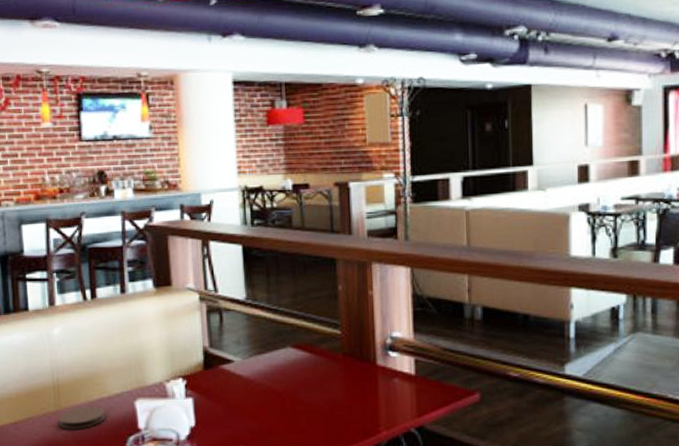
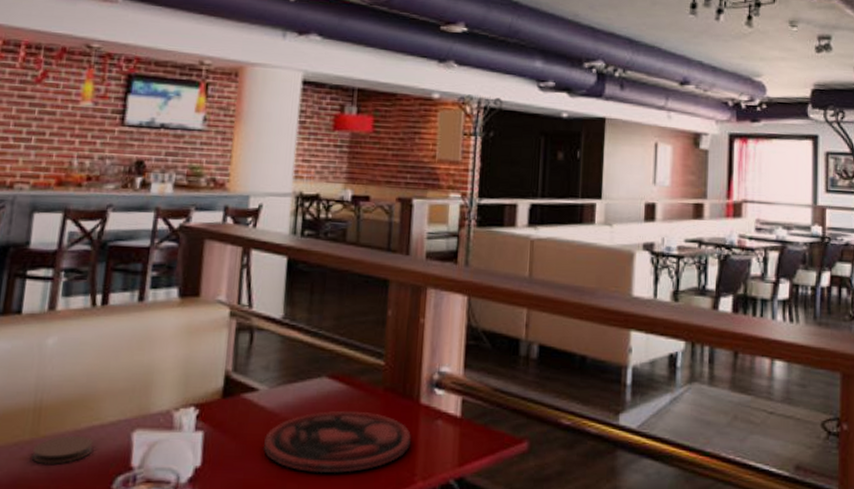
plate: none [245,374,372,428] -> present [264,410,411,474]

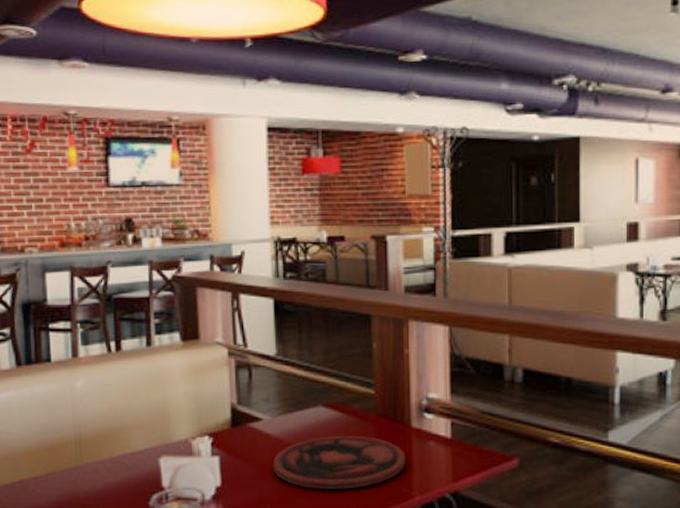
coaster: present [31,436,93,464] -> none [79,463,128,486]

